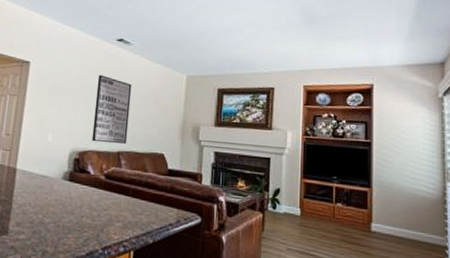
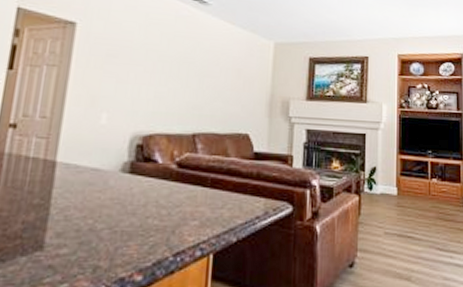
wall art: present [91,75,132,144] -> none [159,40,210,124]

